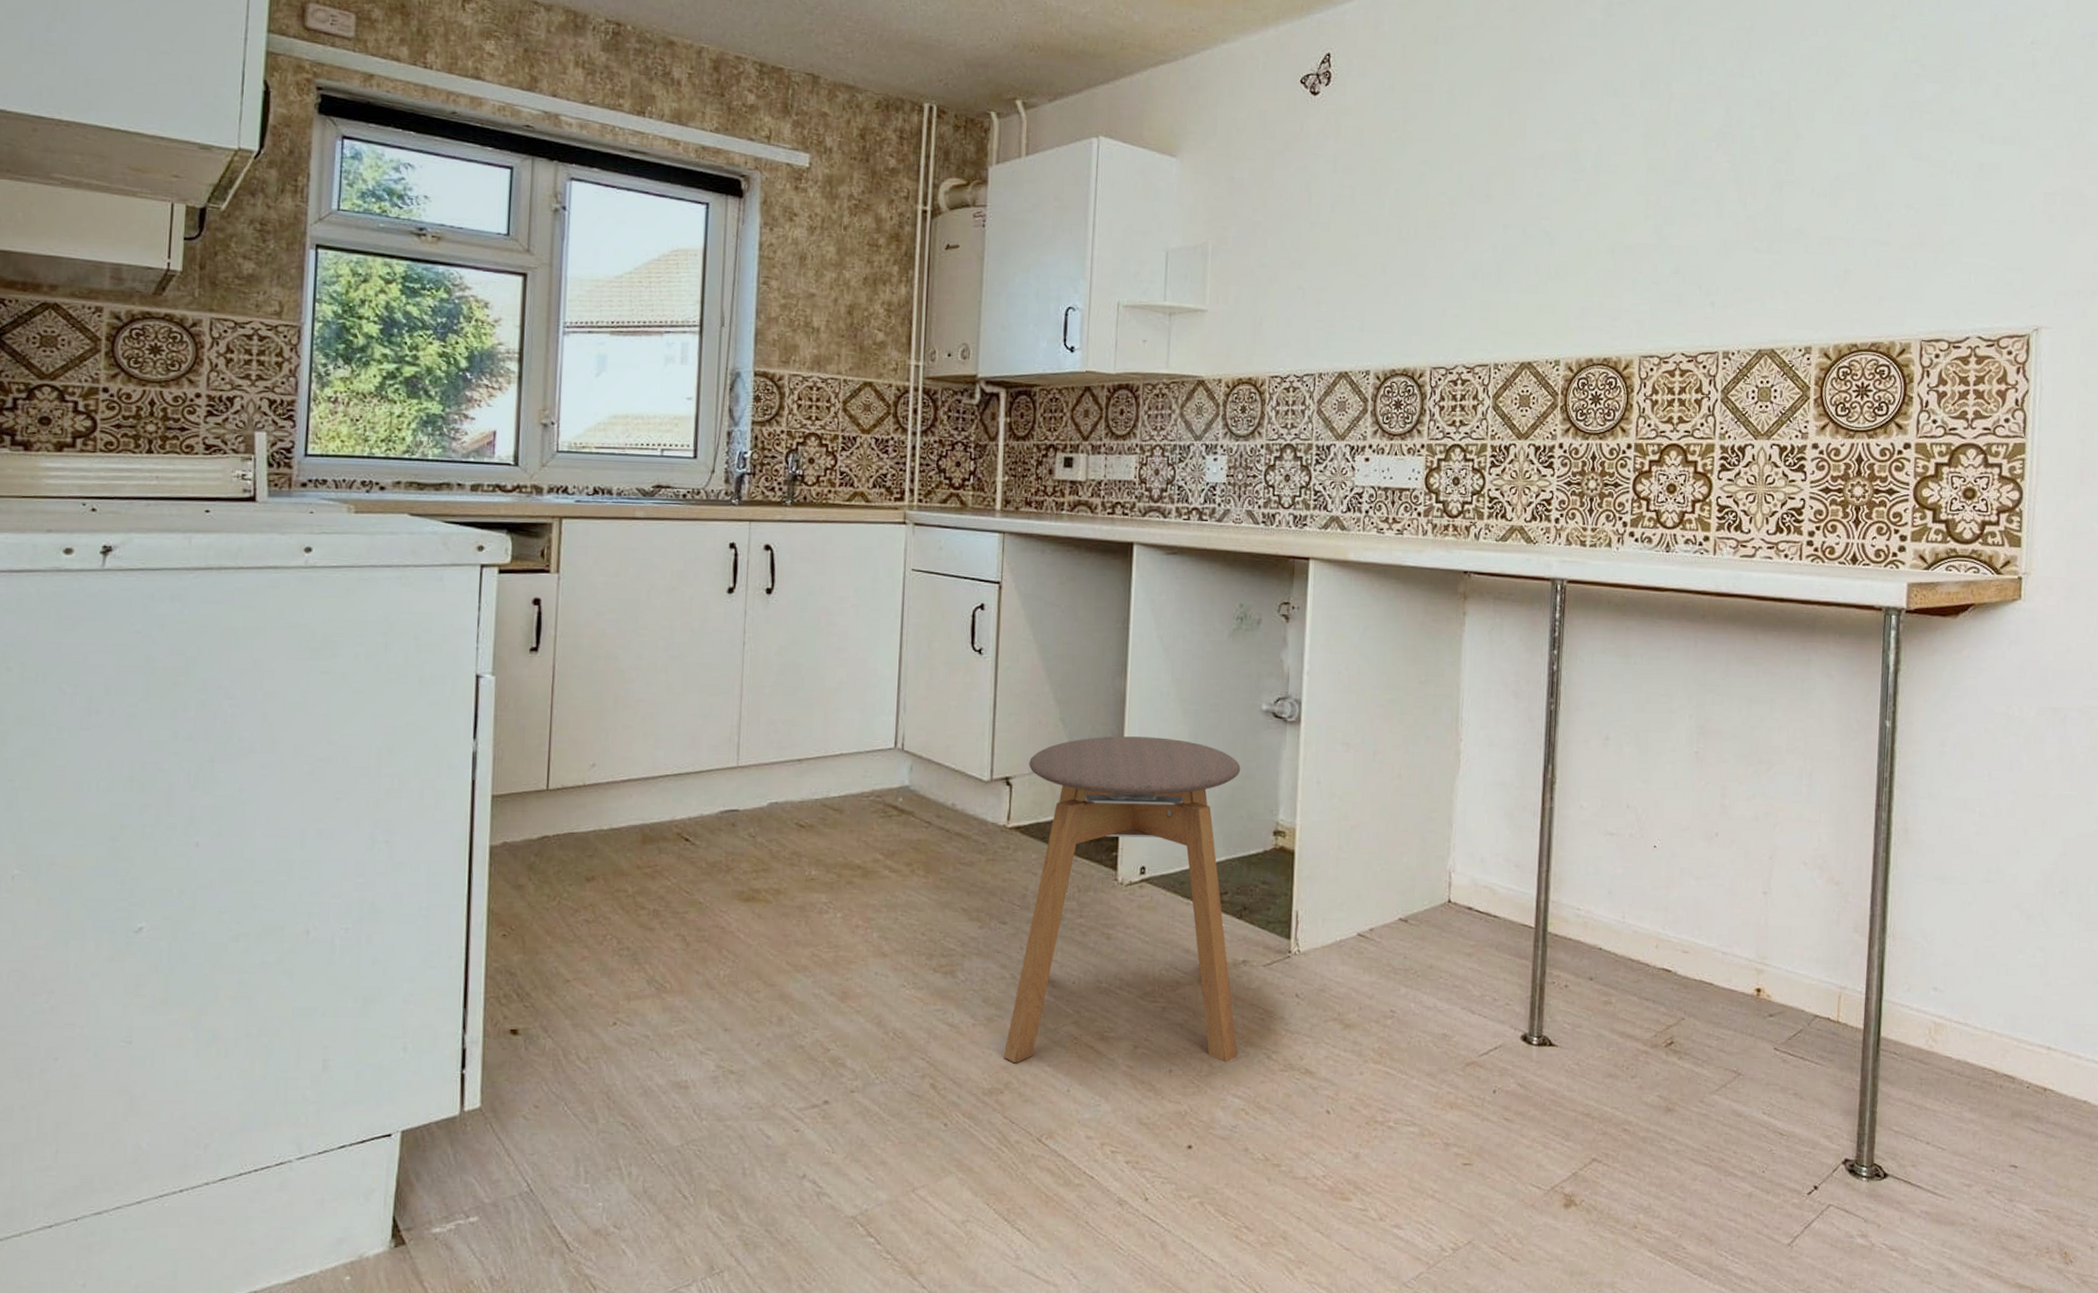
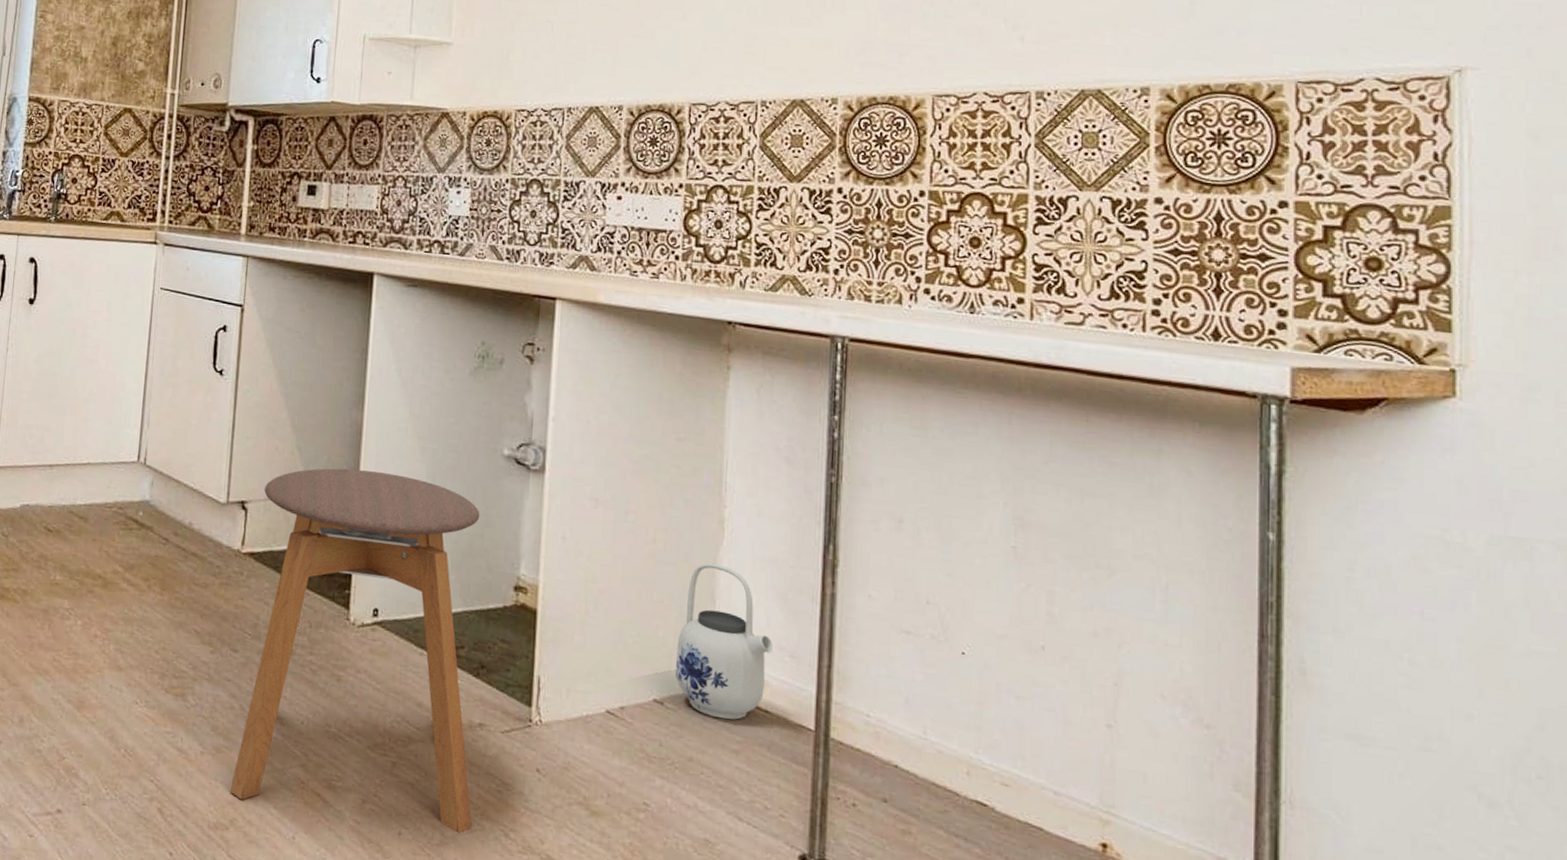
teapot: none [1418,792,1501,928] -> present [676,563,773,720]

